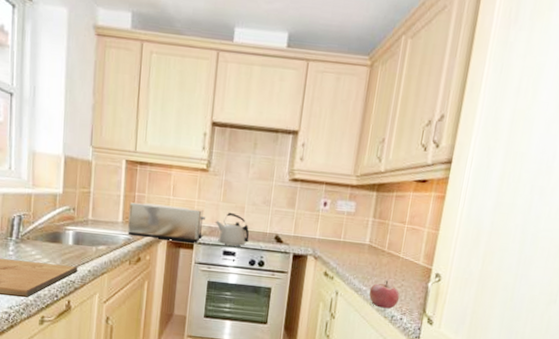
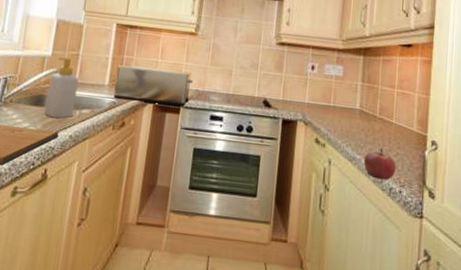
soap bottle: none [62,195,93,255] -> present [44,57,79,119]
kettle: present [215,212,250,246] -> none [202,75,237,111]

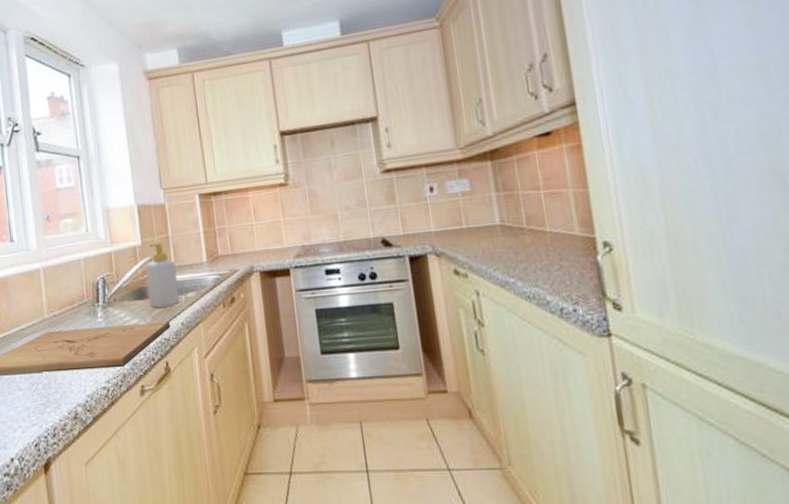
toaster: present [113,64,193,107] -> none [211,228,297,274]
fruit: present [363,147,397,180] -> none [519,263,564,302]

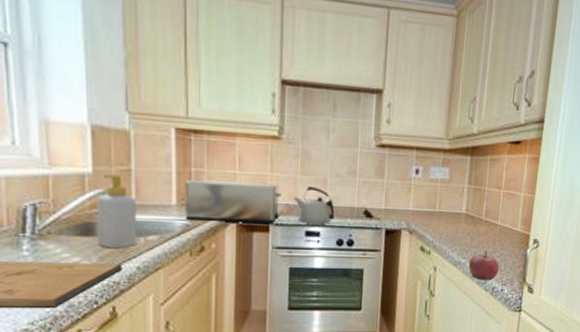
toaster: none [211,228,297,274] -> present [185,179,281,225]
kettle: none [308,224,352,263] -> present [293,186,335,225]
fruit: none [519,263,564,302] -> present [468,250,500,281]

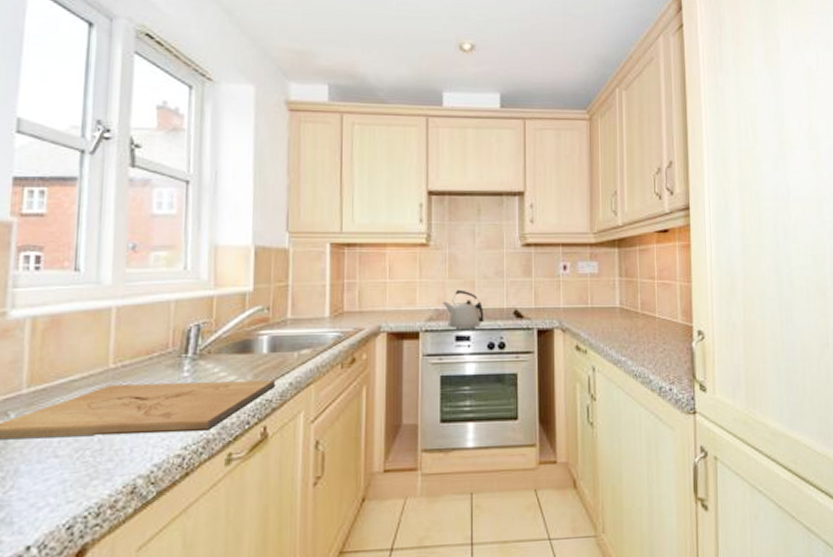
soap bottle: present [97,174,138,249] -> none [254,291,292,365]
toaster: present [185,179,281,225] -> none [337,290,430,331]
fruit: present [468,250,500,281] -> none [629,345,664,380]

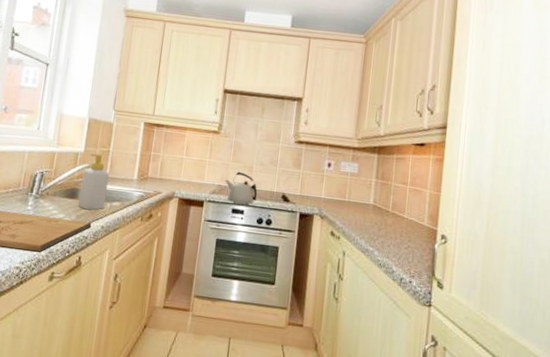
soap bottle: none [254,291,292,365] -> present [78,153,110,211]

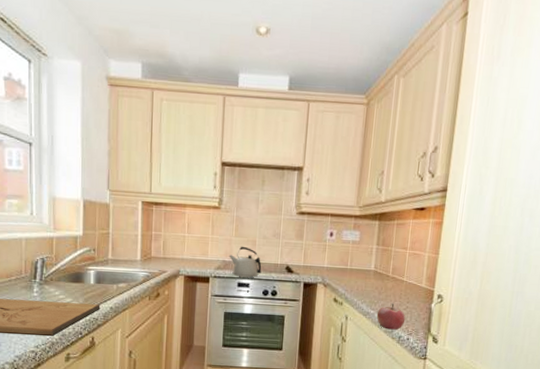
soap bottle: present [78,153,110,211] -> none [84,236,112,293]
fruit: none [376,240,408,271] -> present [376,303,406,330]

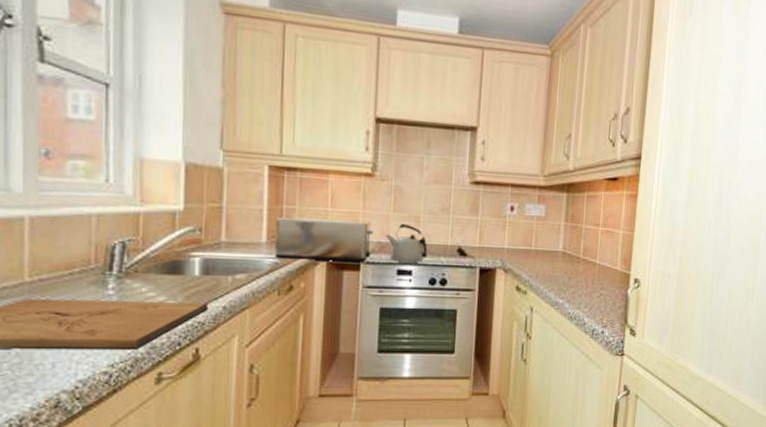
toaster: none [146,240,219,277] -> present [275,216,373,263]
fruit: present [376,303,406,330] -> none [566,290,600,322]

